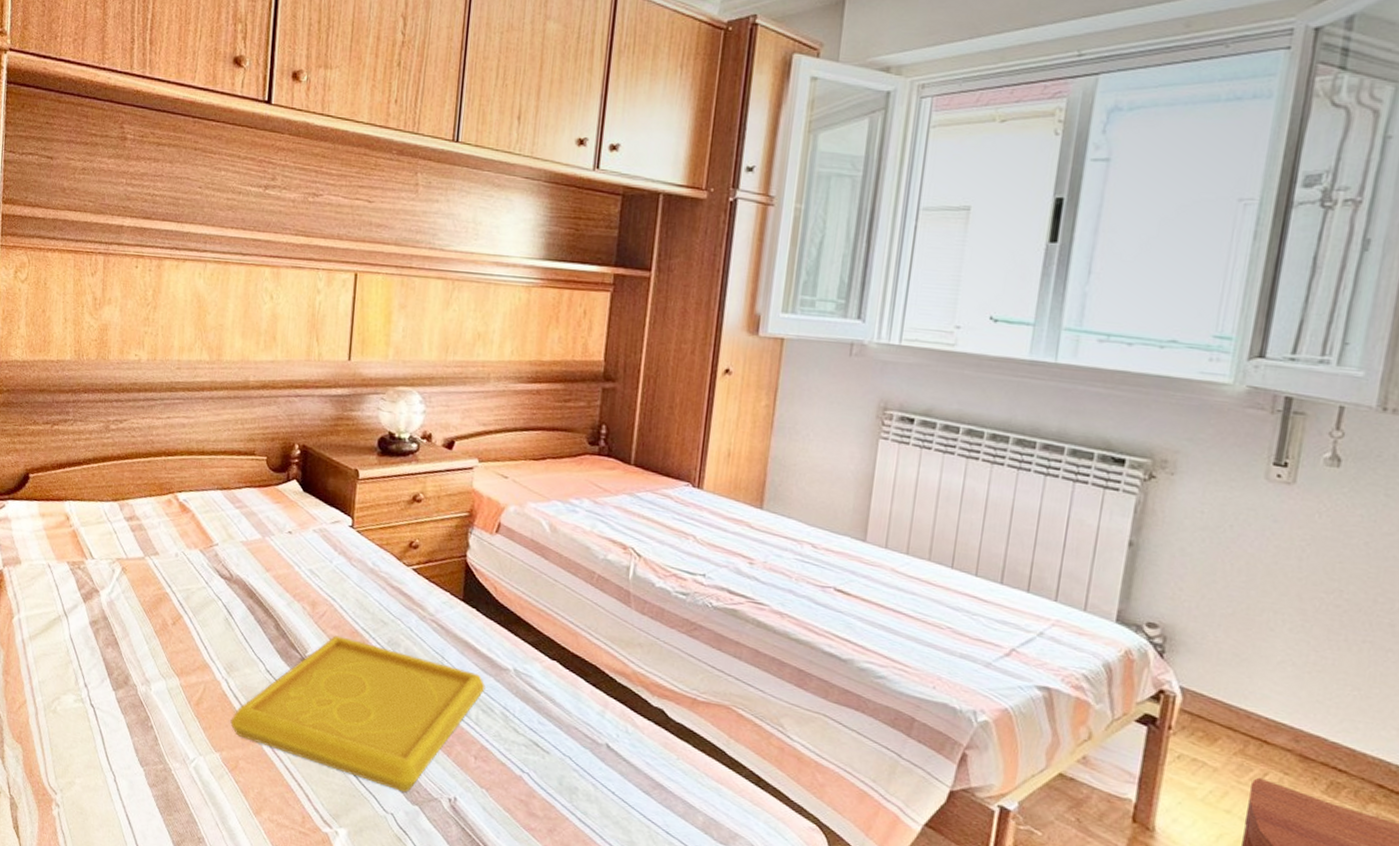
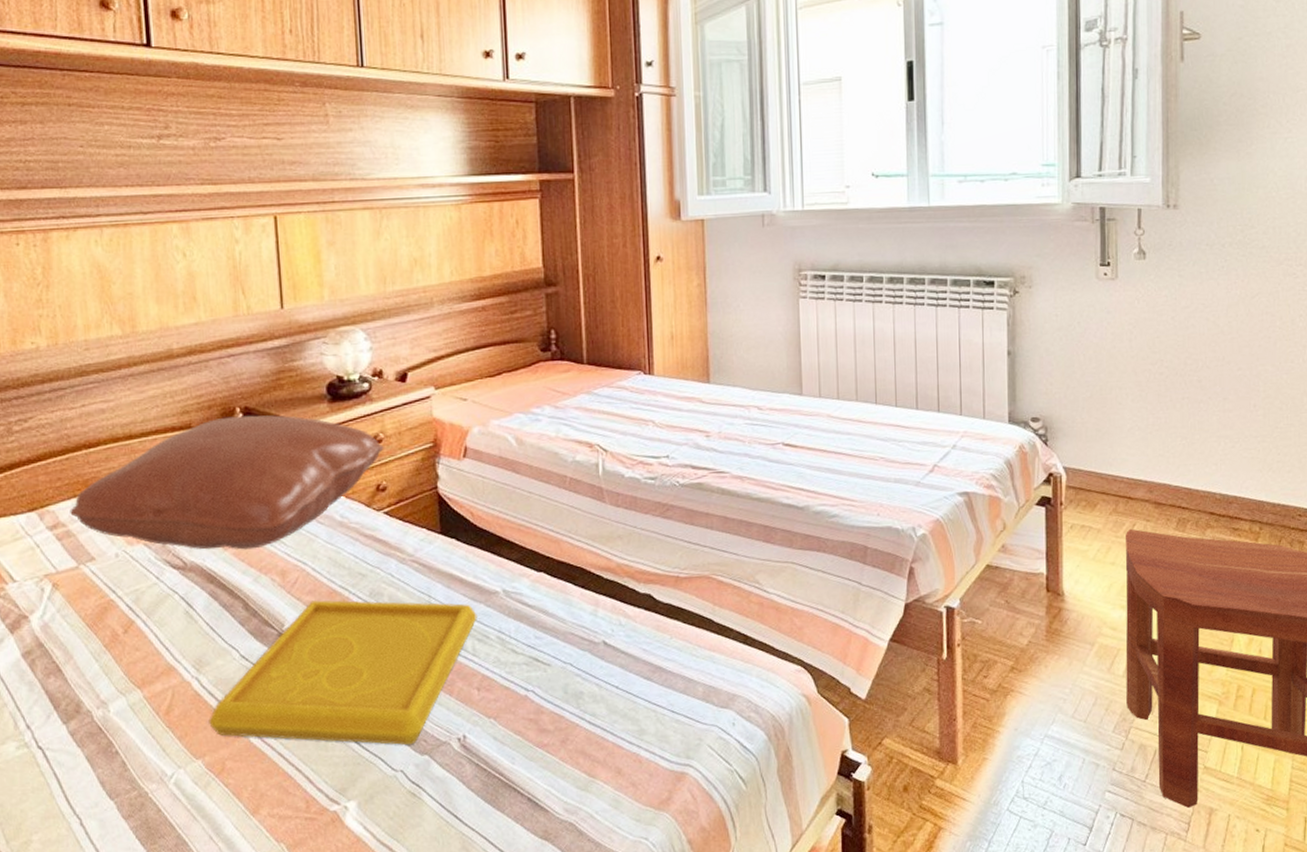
pillow: none [144,451,422,576] -> present [70,415,384,550]

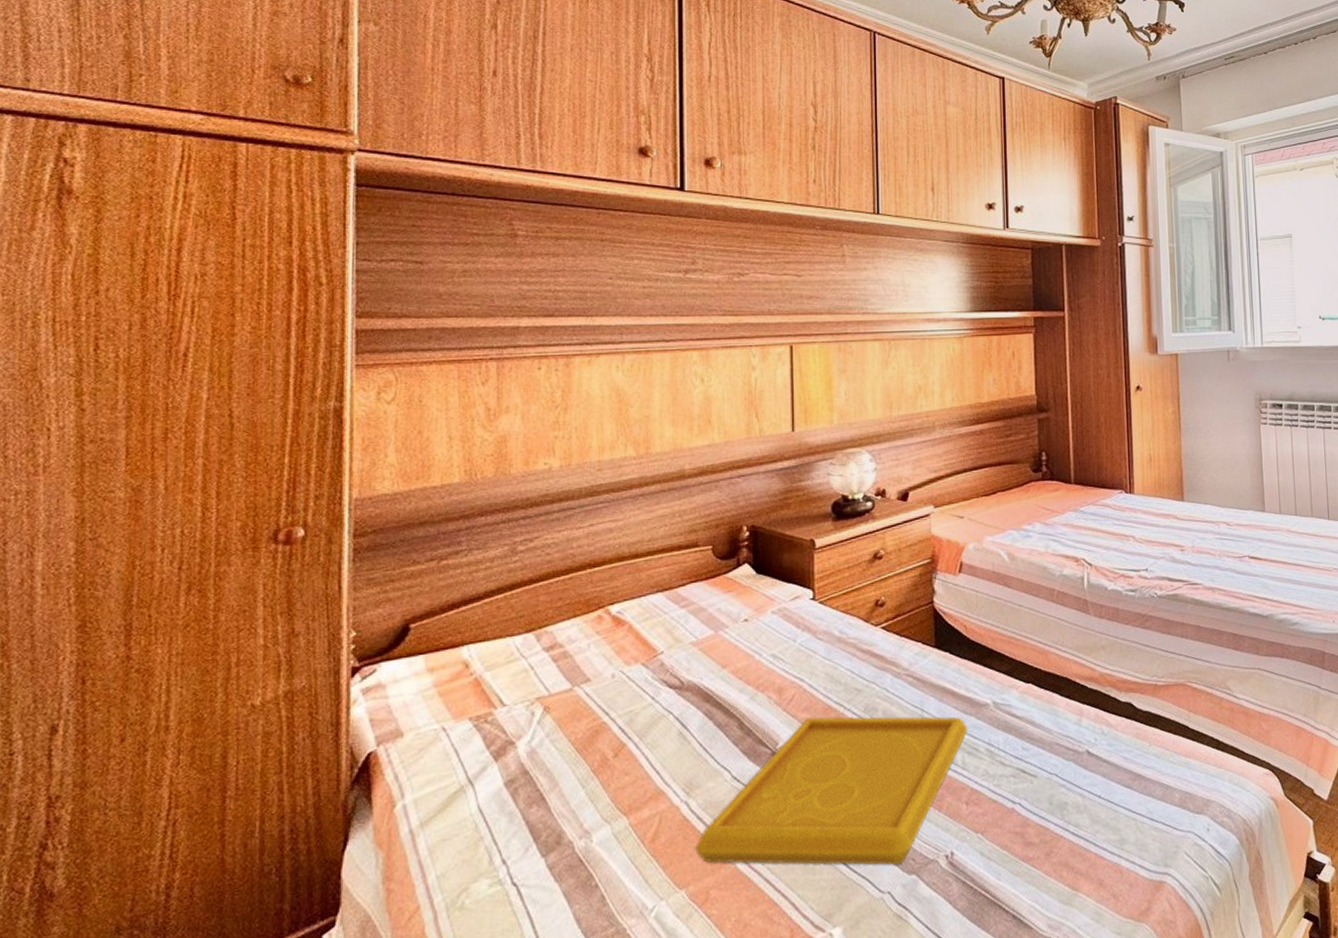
pillow: present [70,415,384,550] -> none [568,533,884,668]

